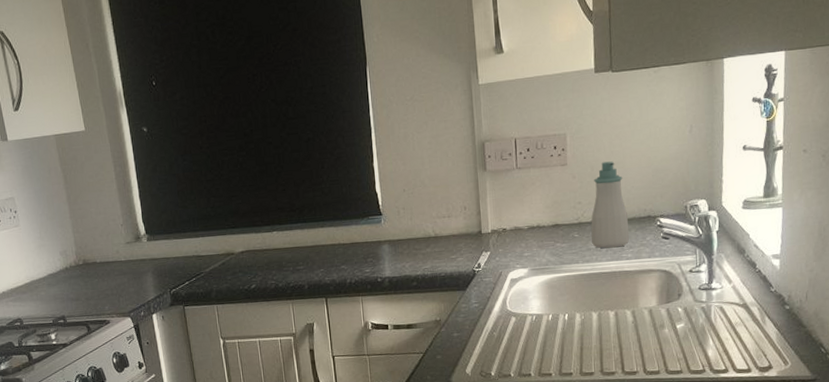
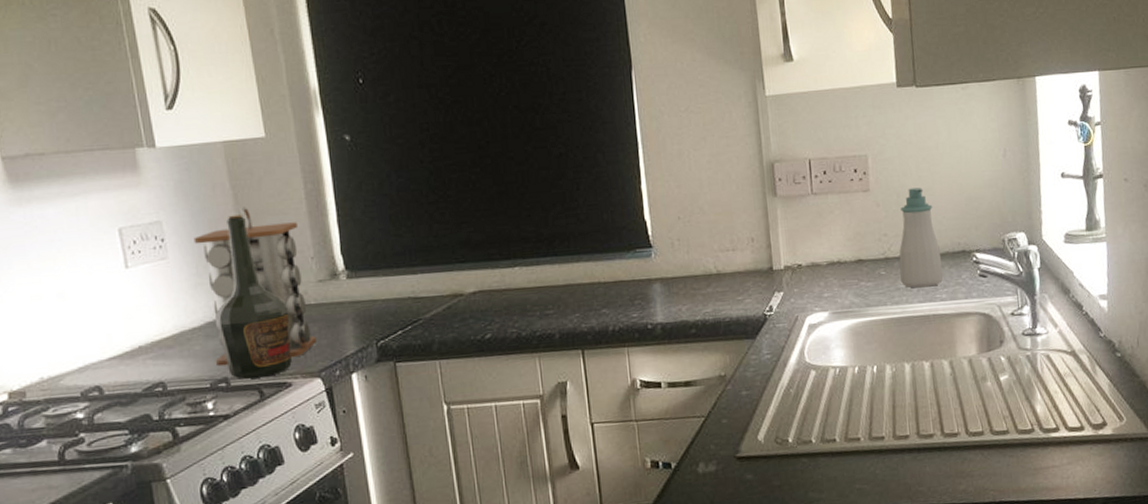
spice rack: none [37,185,126,308] -> present [193,205,316,367]
bottle: none [54,192,109,317] -> present [214,214,292,379]

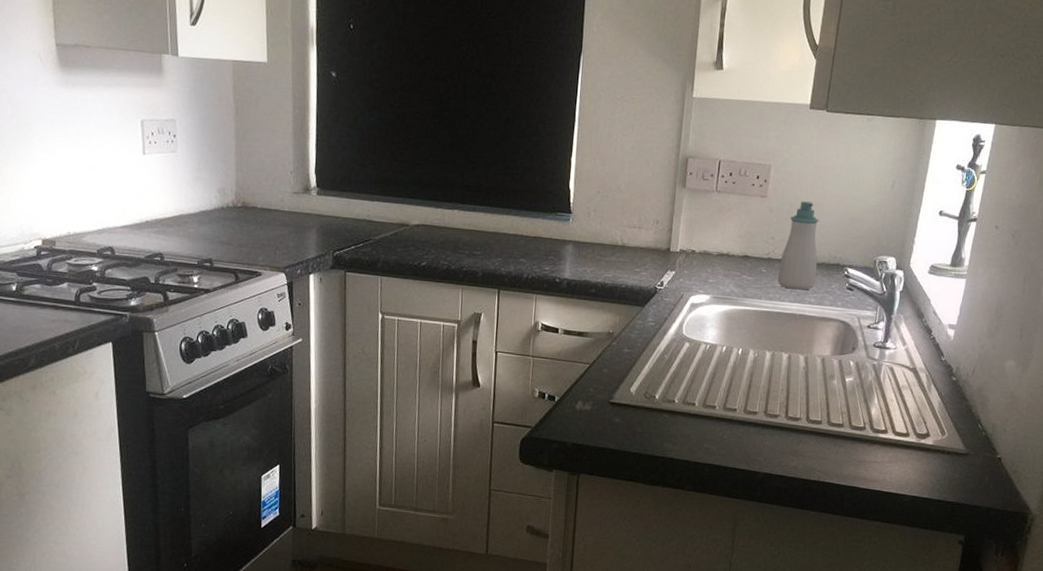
spice rack: present [193,205,316,367] -> none [199,118,285,253]
bottle: present [214,214,292,379] -> none [207,124,267,264]

